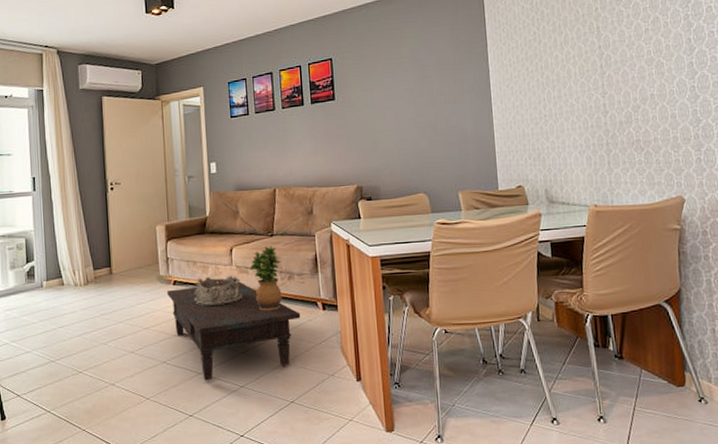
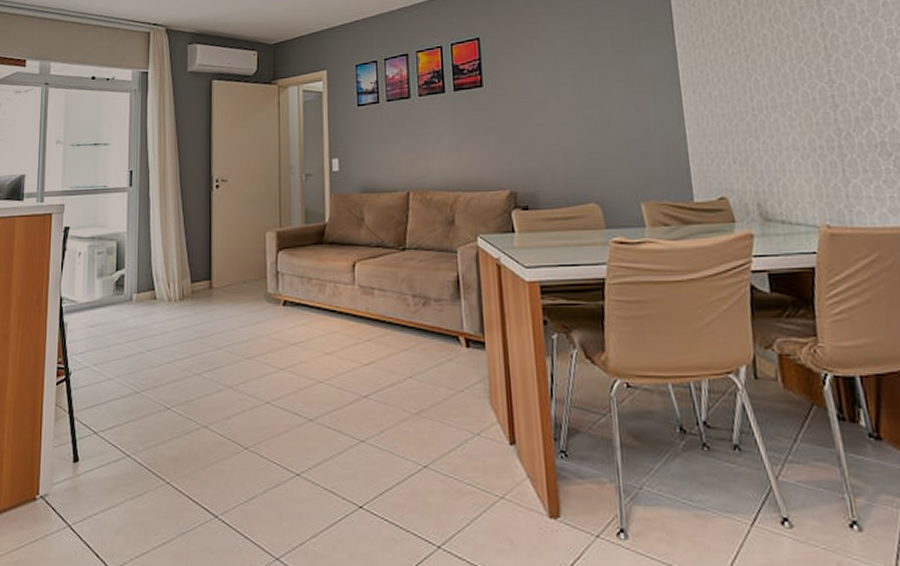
coffee table: present [167,281,301,381] -> none [275,305,438,430]
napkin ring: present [193,276,243,307] -> none [306,297,366,335]
potted plant: present [249,246,282,311] -> none [375,262,415,345]

